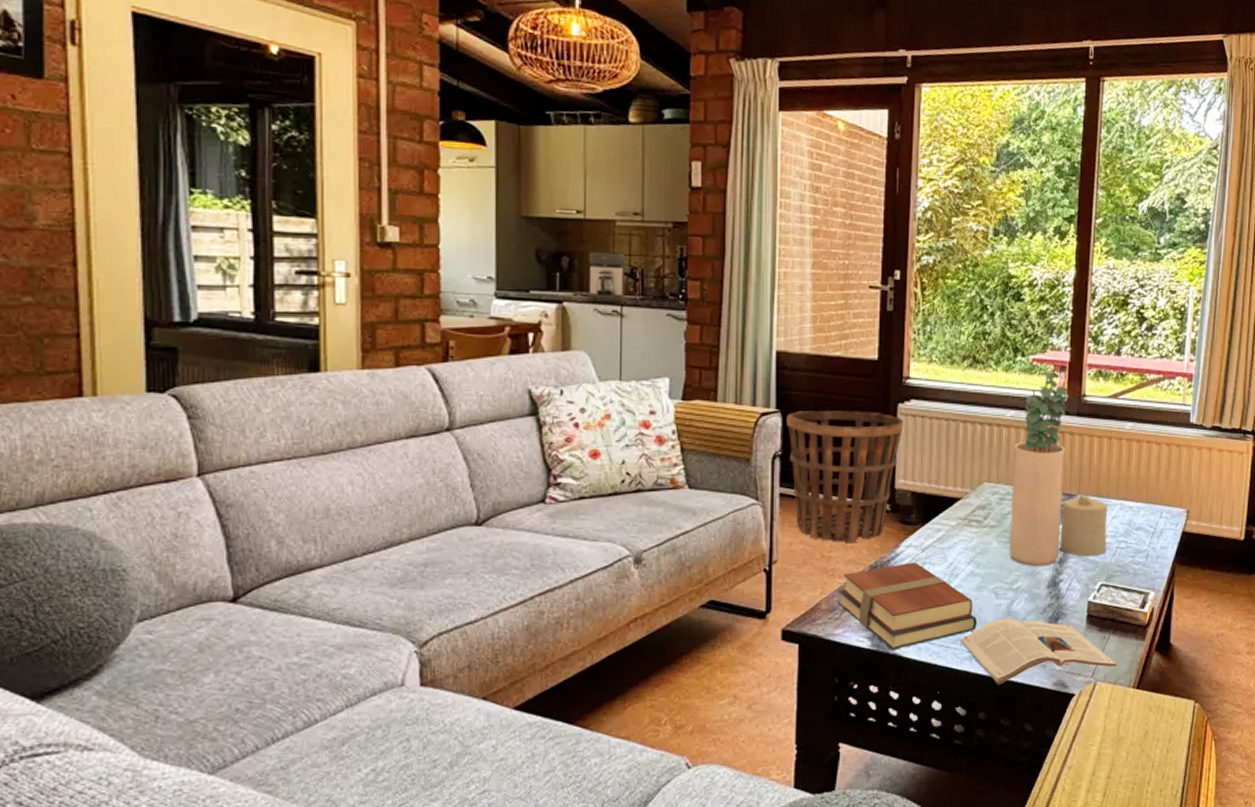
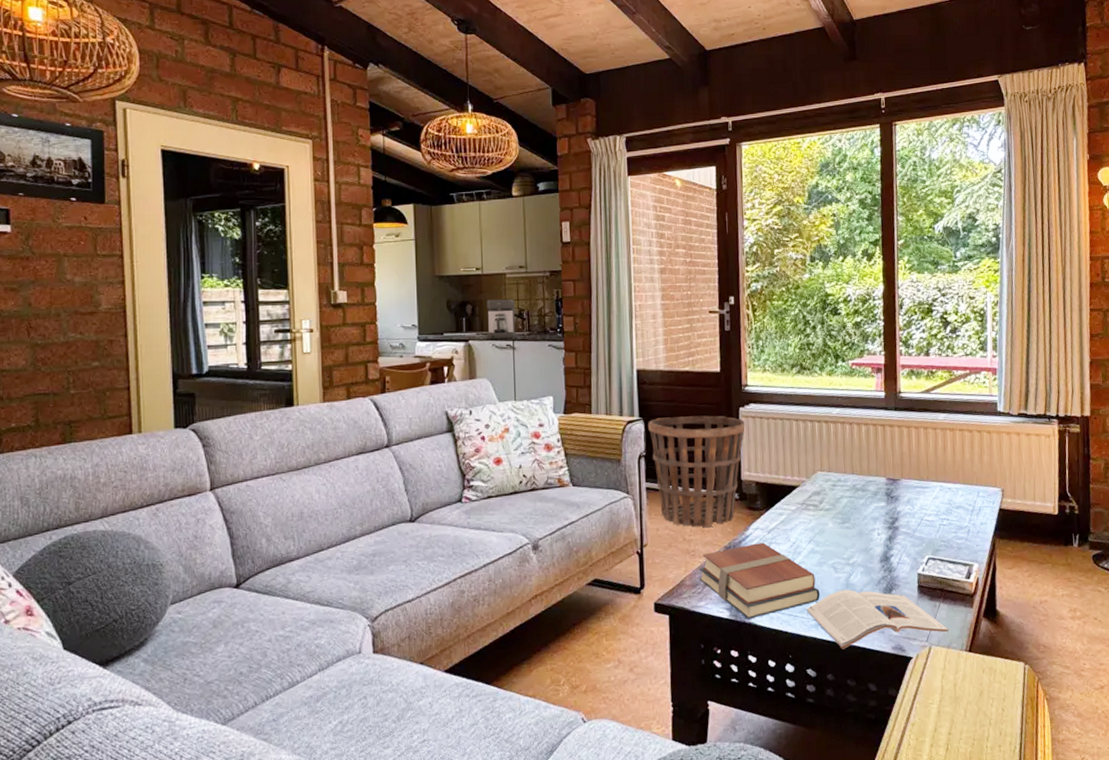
vase: present [1008,364,1068,567] -> none [841,366,889,544]
candle: present [1060,493,1108,557] -> none [887,478,931,534]

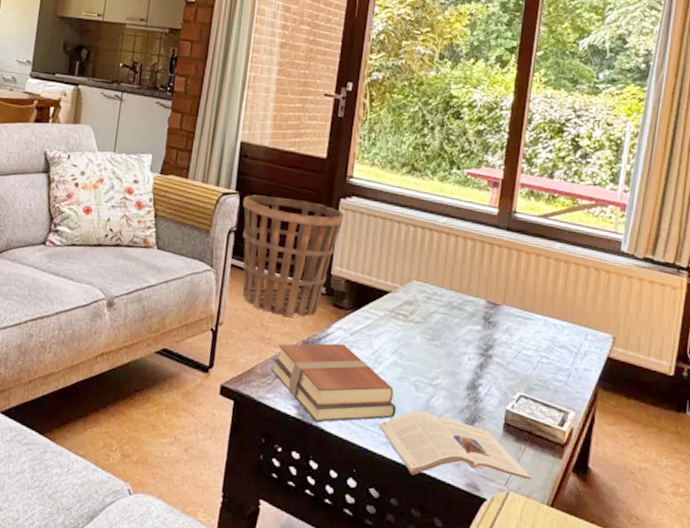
coffee maker: present [486,299,516,340] -> none [96,47,130,91]

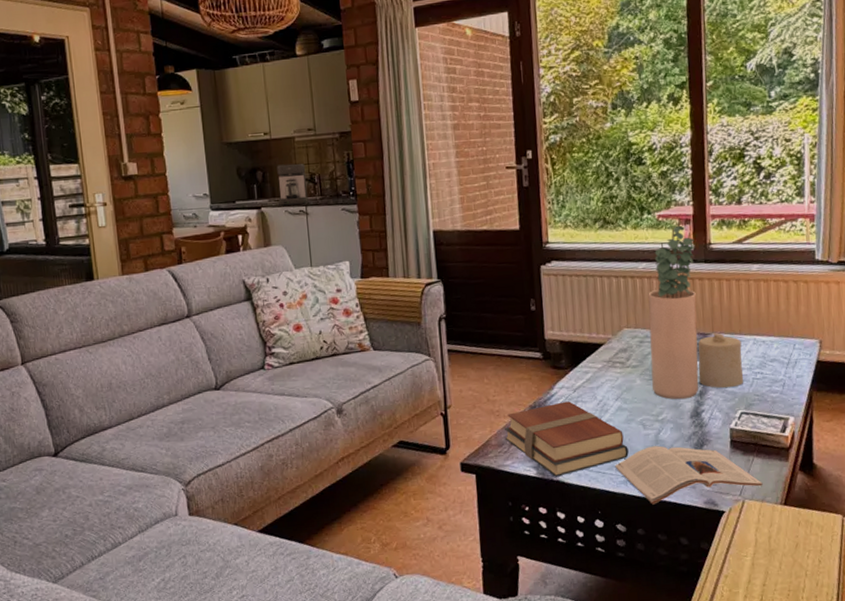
coffee maker: none [96,47,130,91] -> present [277,163,309,206]
basket: present [242,194,344,317] -> none [447,274,548,388]
vase: none [431,179,500,369] -> present [648,218,699,400]
candle: none [481,304,532,367] -> present [697,332,744,389]

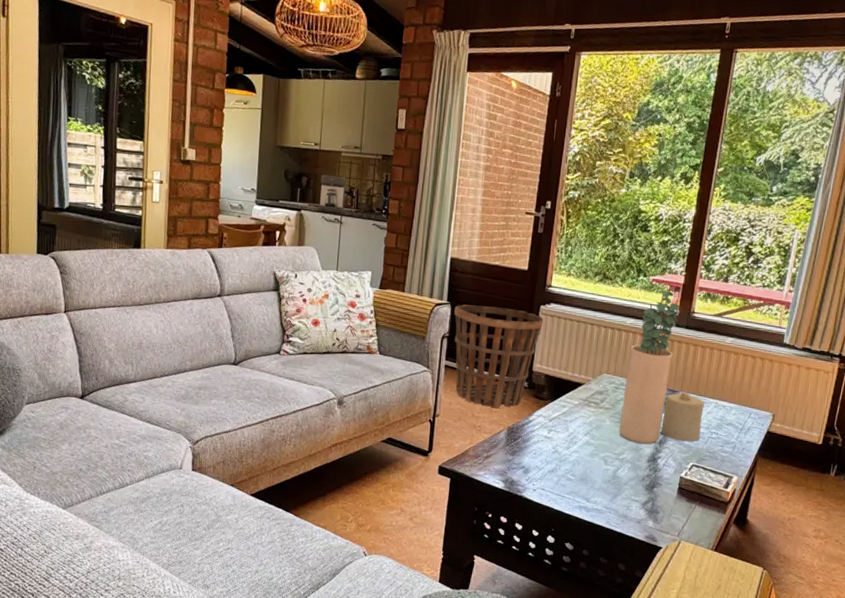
basket: none [447,274,548,388] -> present [454,304,544,408]
books: present [504,401,629,477] -> none [481,428,588,493]
magazine: present [615,446,763,505] -> none [573,480,700,531]

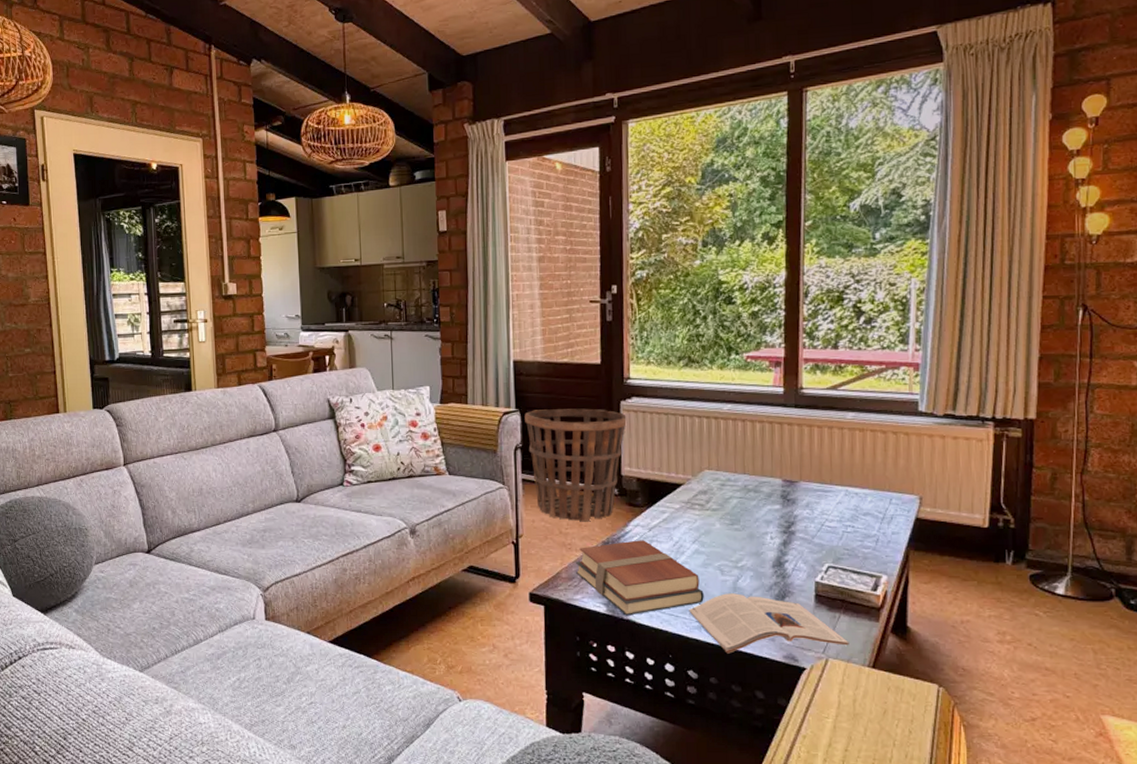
coffee maker: present [317,174,347,214] -> none [365,289,394,330]
books: none [481,428,588,493] -> present [575,540,704,616]
magazine: none [573,480,700,531] -> present [689,593,849,654]
vase: present [618,284,680,445] -> none [732,360,785,548]
candle: present [661,390,705,442] -> none [783,480,833,540]

